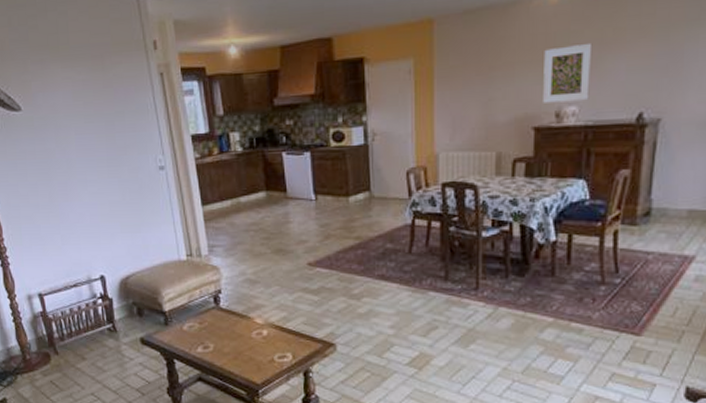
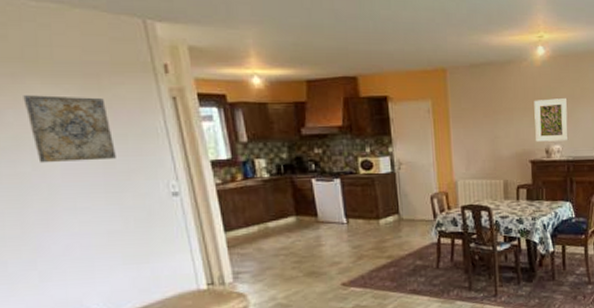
wall art: none [49,77,116,140] -> present [23,95,116,163]

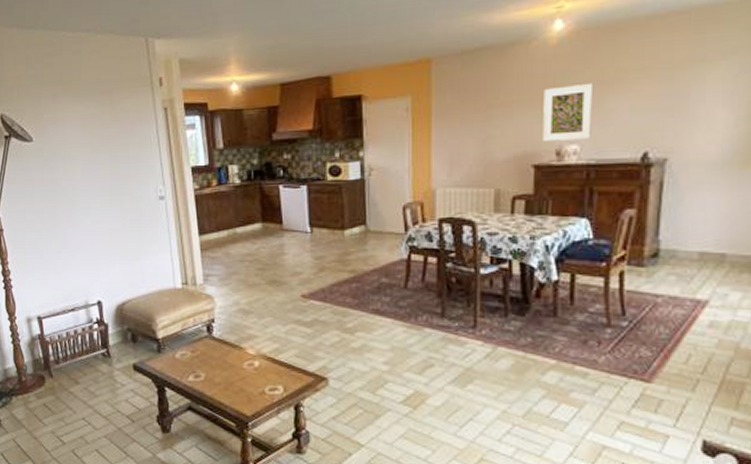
wall art: present [23,95,116,163] -> none [60,111,119,170]

